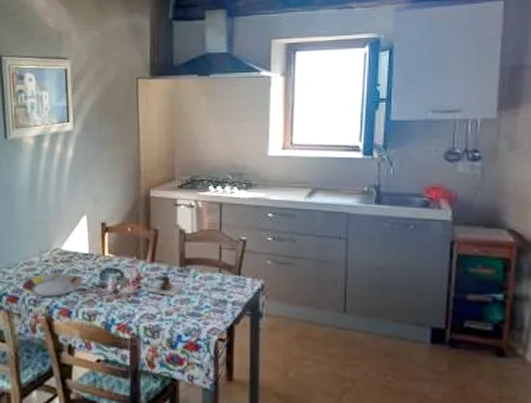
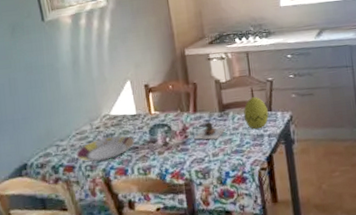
decorative egg: none [206,256,236,293] -> present [243,97,269,129]

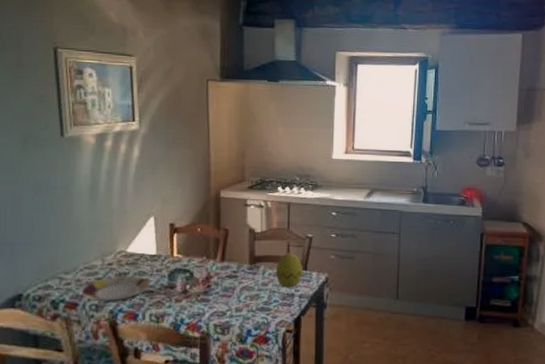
teapot: present [194,121,226,140] -> none [218,273,255,293]

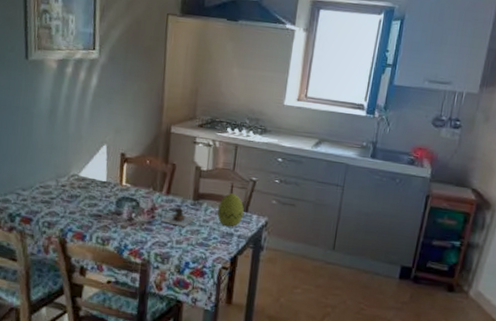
plate: present [81,275,150,302] -> none [35,197,99,222]
teapot: none [218,273,255,293] -> present [161,207,197,227]

